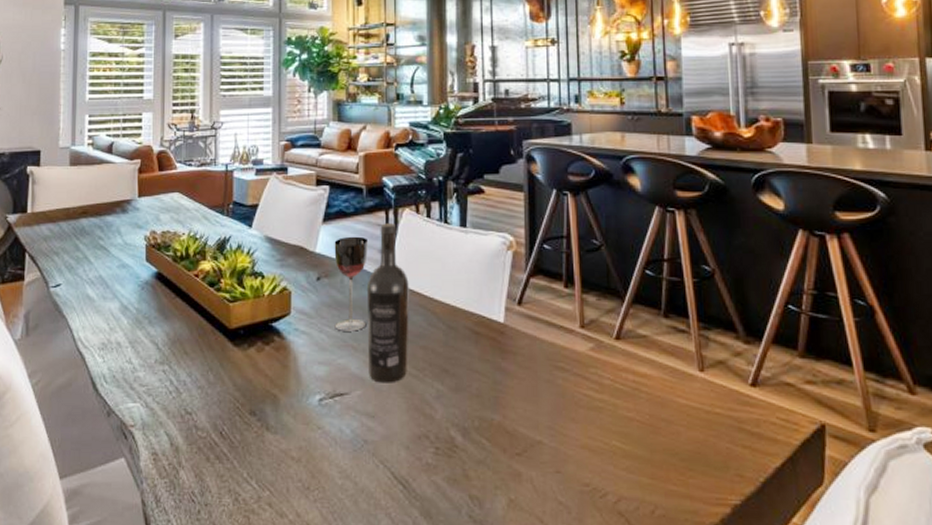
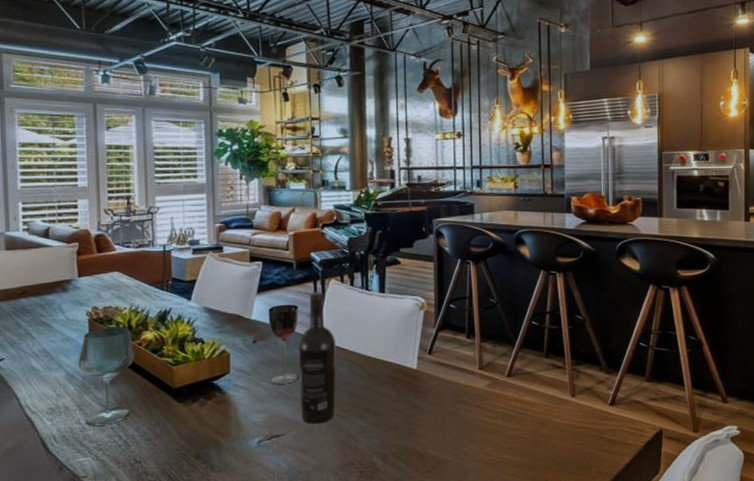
wine glass: none [133,254,192,368] -> present [78,326,136,427]

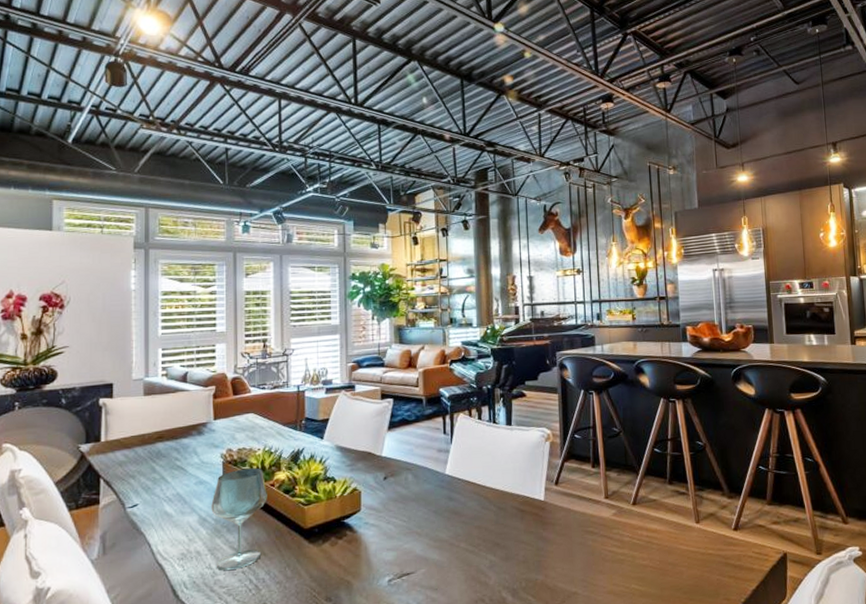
wineglass: present [268,304,299,384] -> none [398,439,429,521]
wine bottle: present [298,292,336,424] -> none [428,426,465,561]

